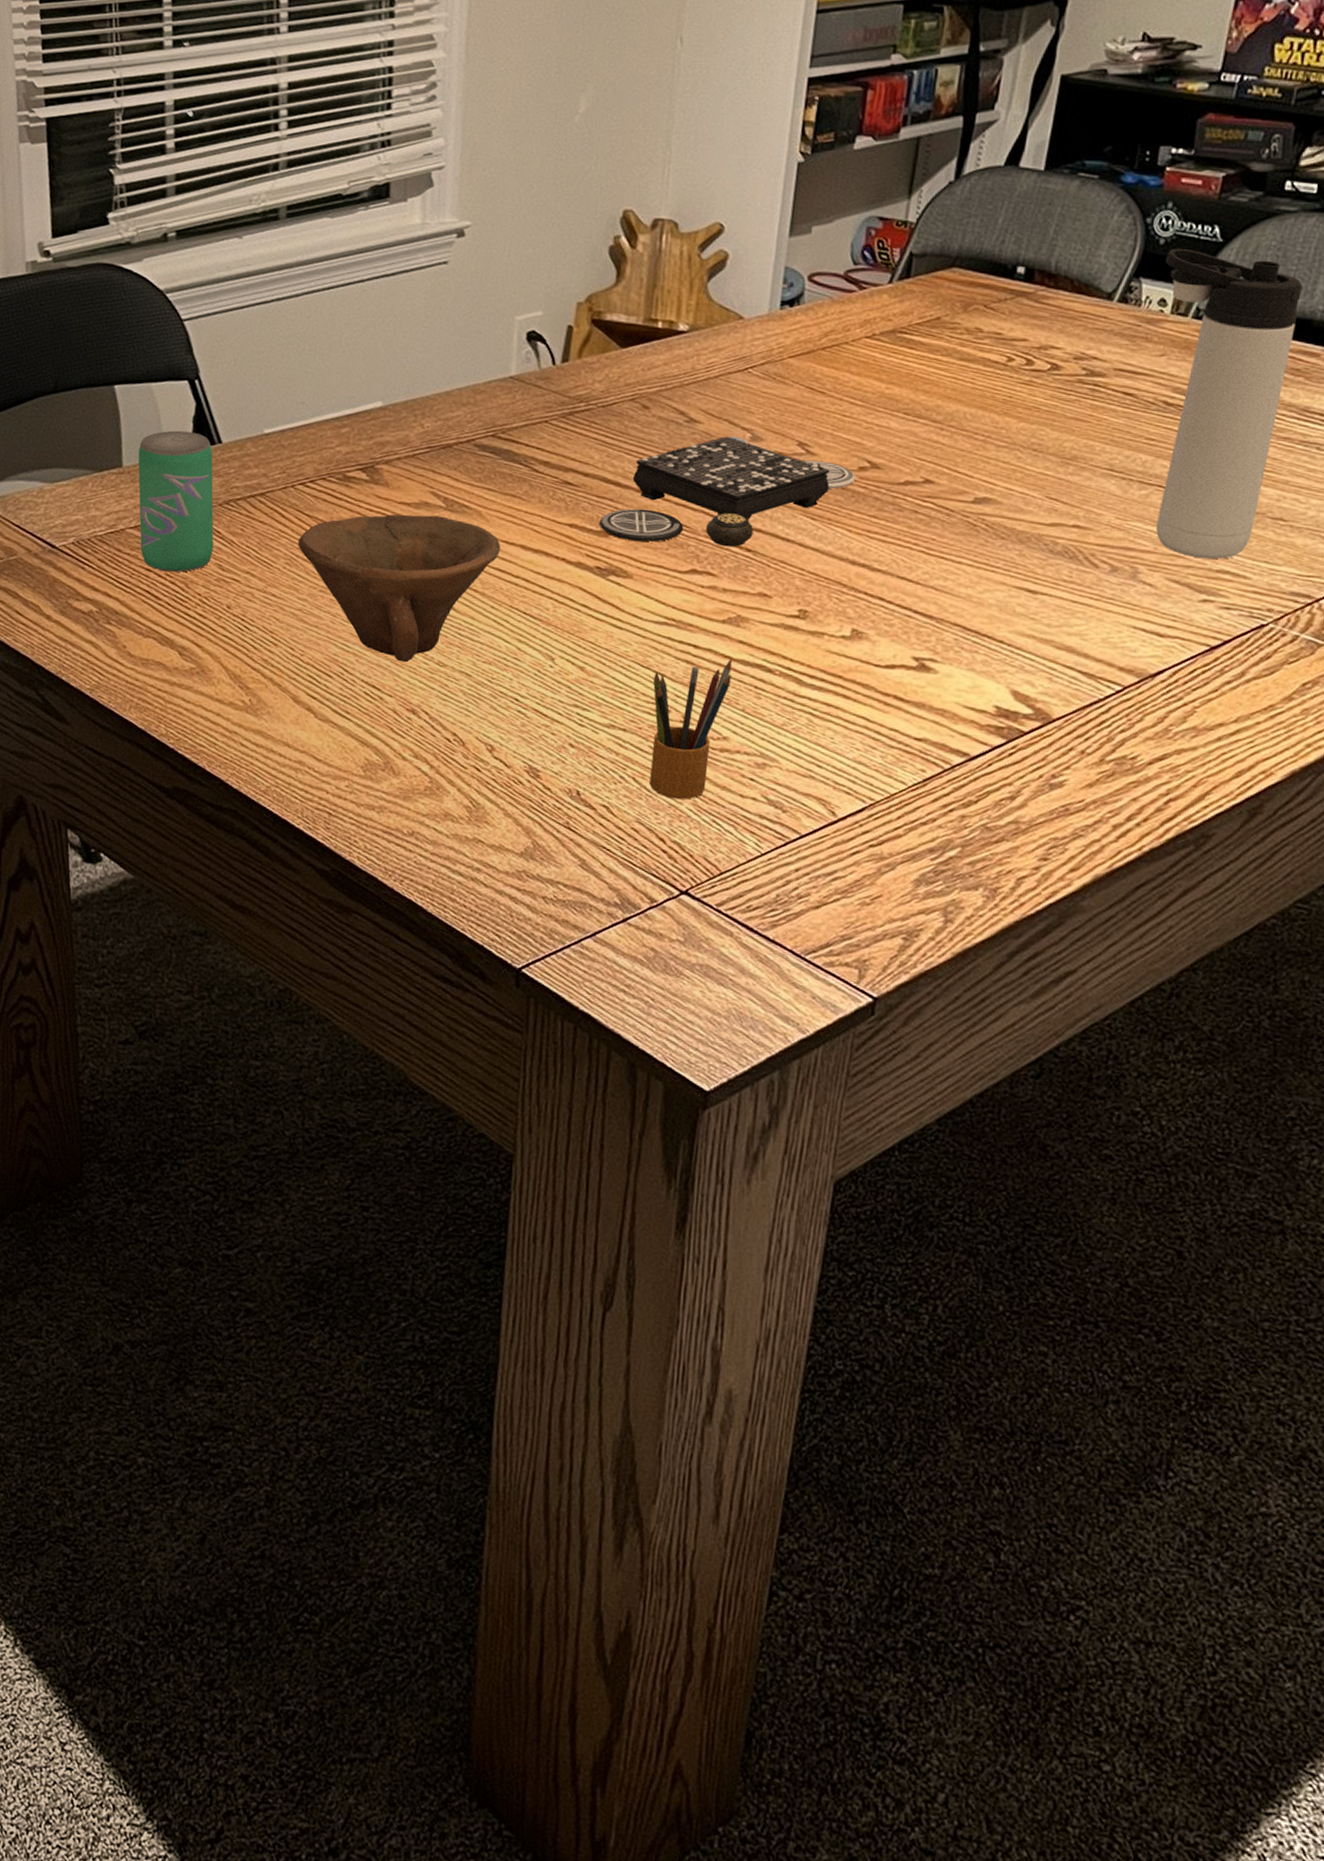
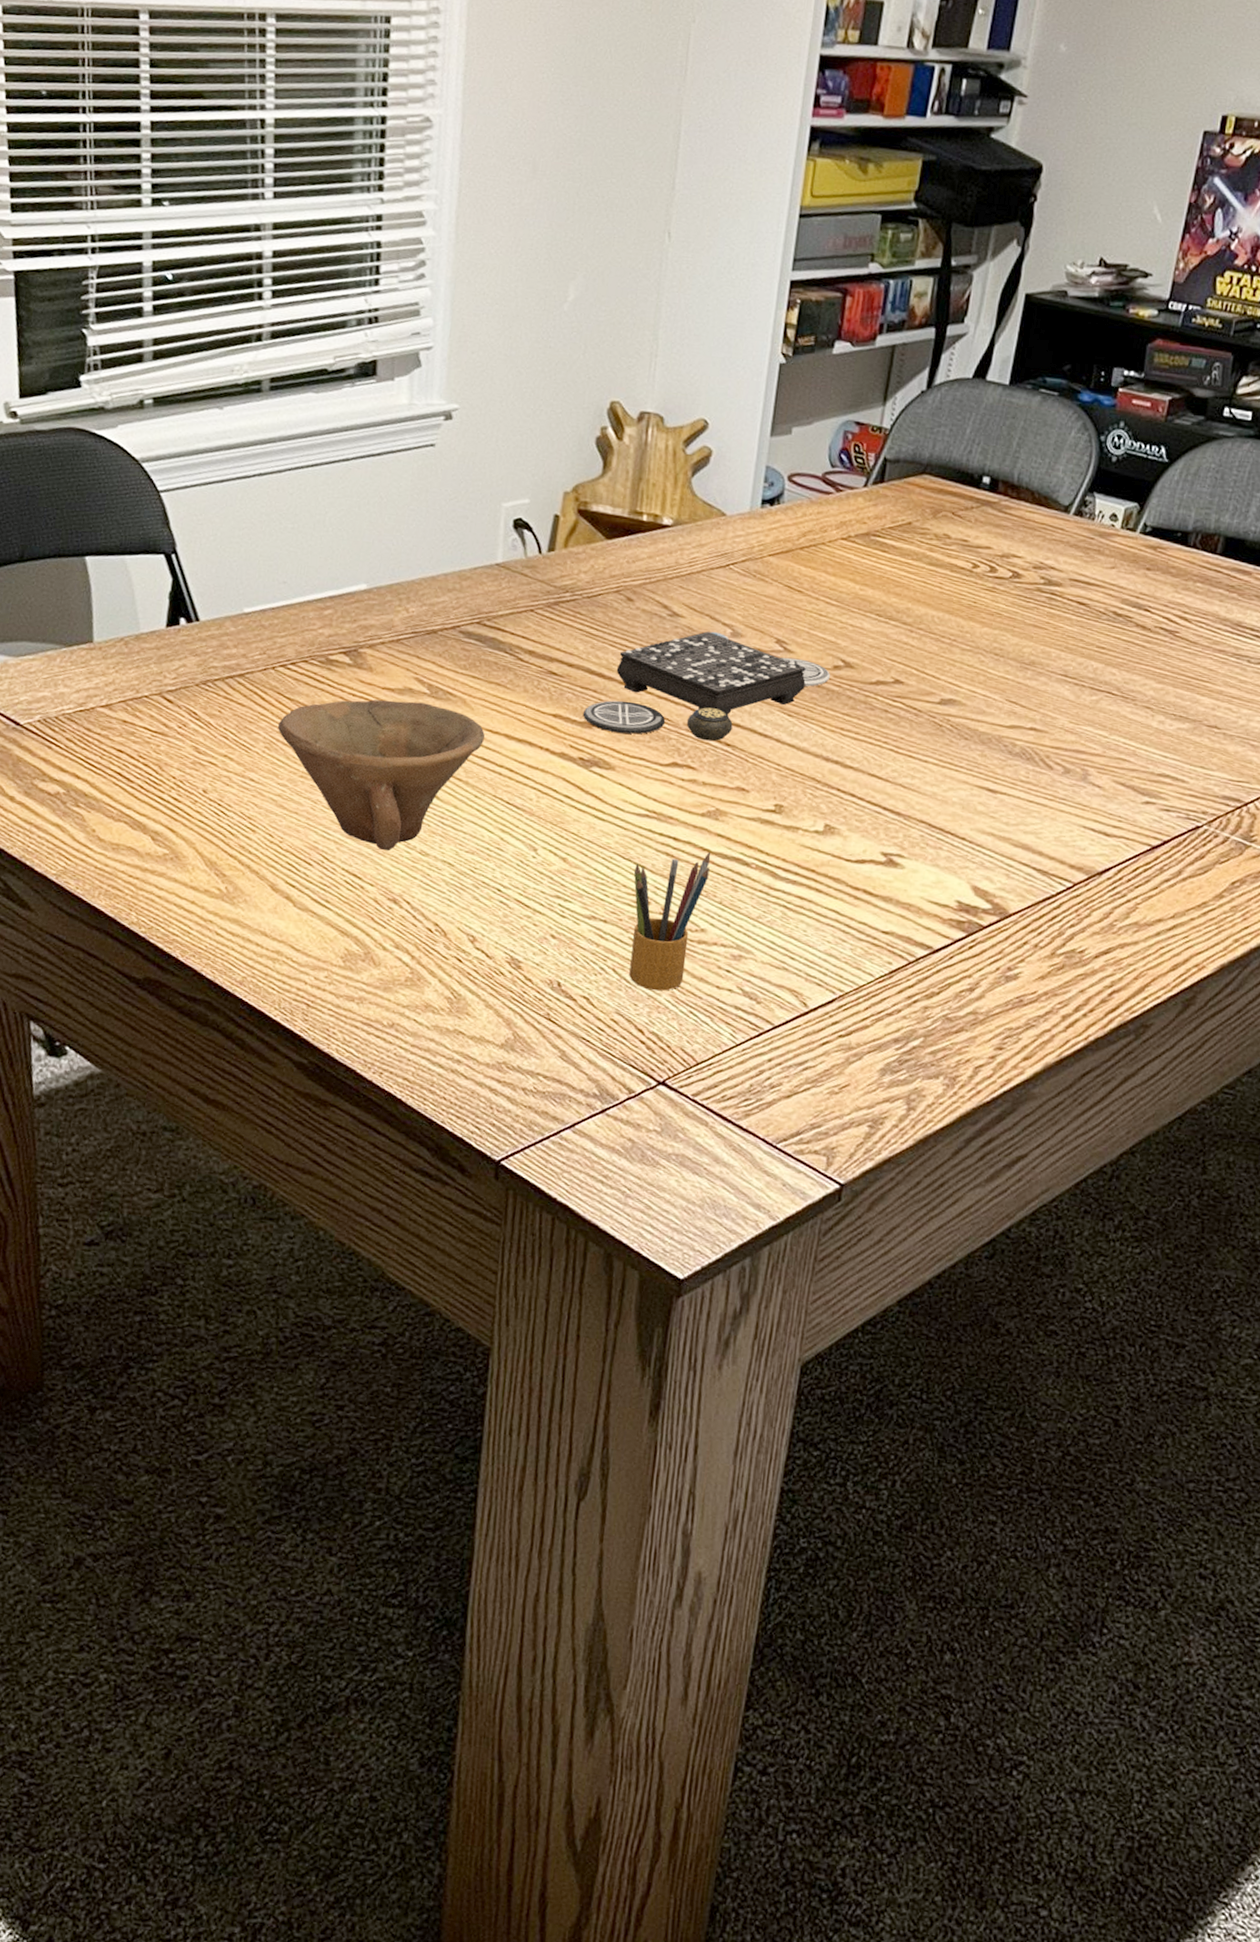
beverage can: present [138,430,214,573] -> none [110,606,190,754]
thermos bottle: present [1156,248,1302,560] -> none [1105,466,1237,764]

